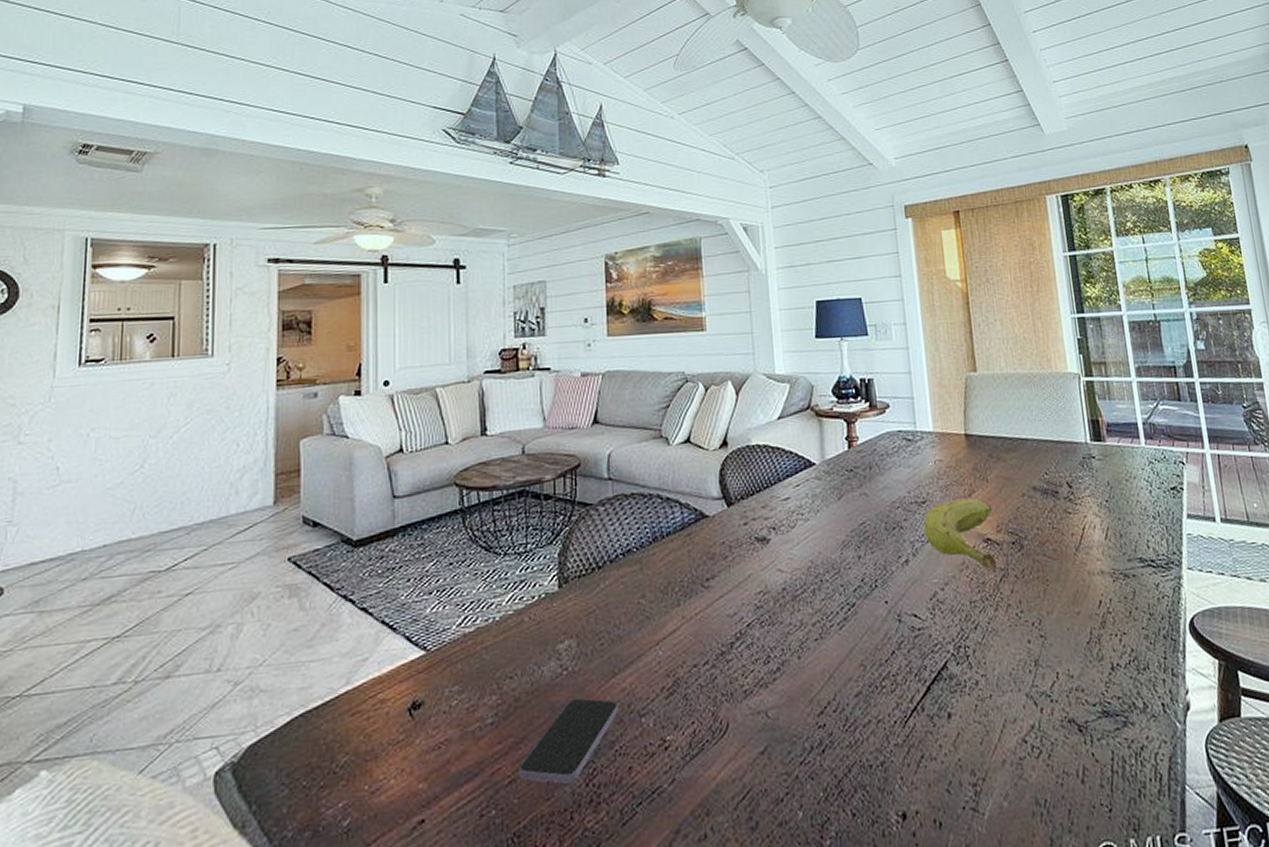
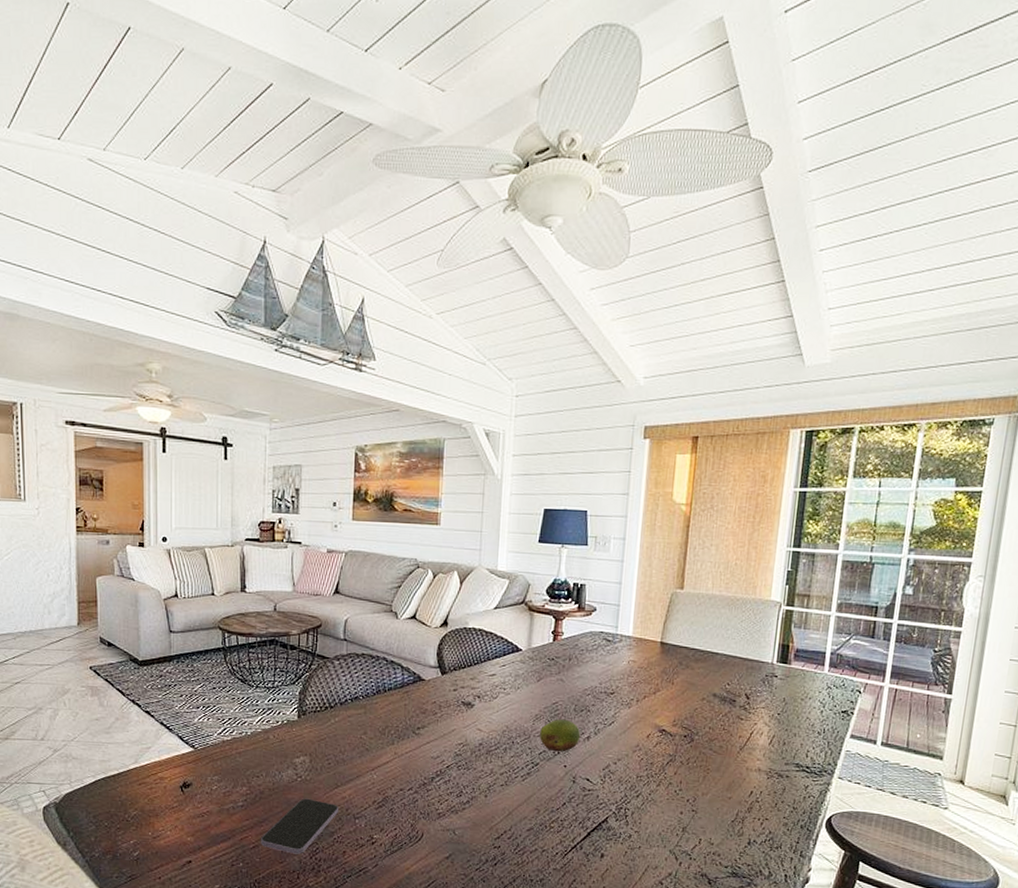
fruit: none [850,541,898,586] -> present [540,718,581,752]
banana: present [923,498,996,573] -> none [608,695,673,757]

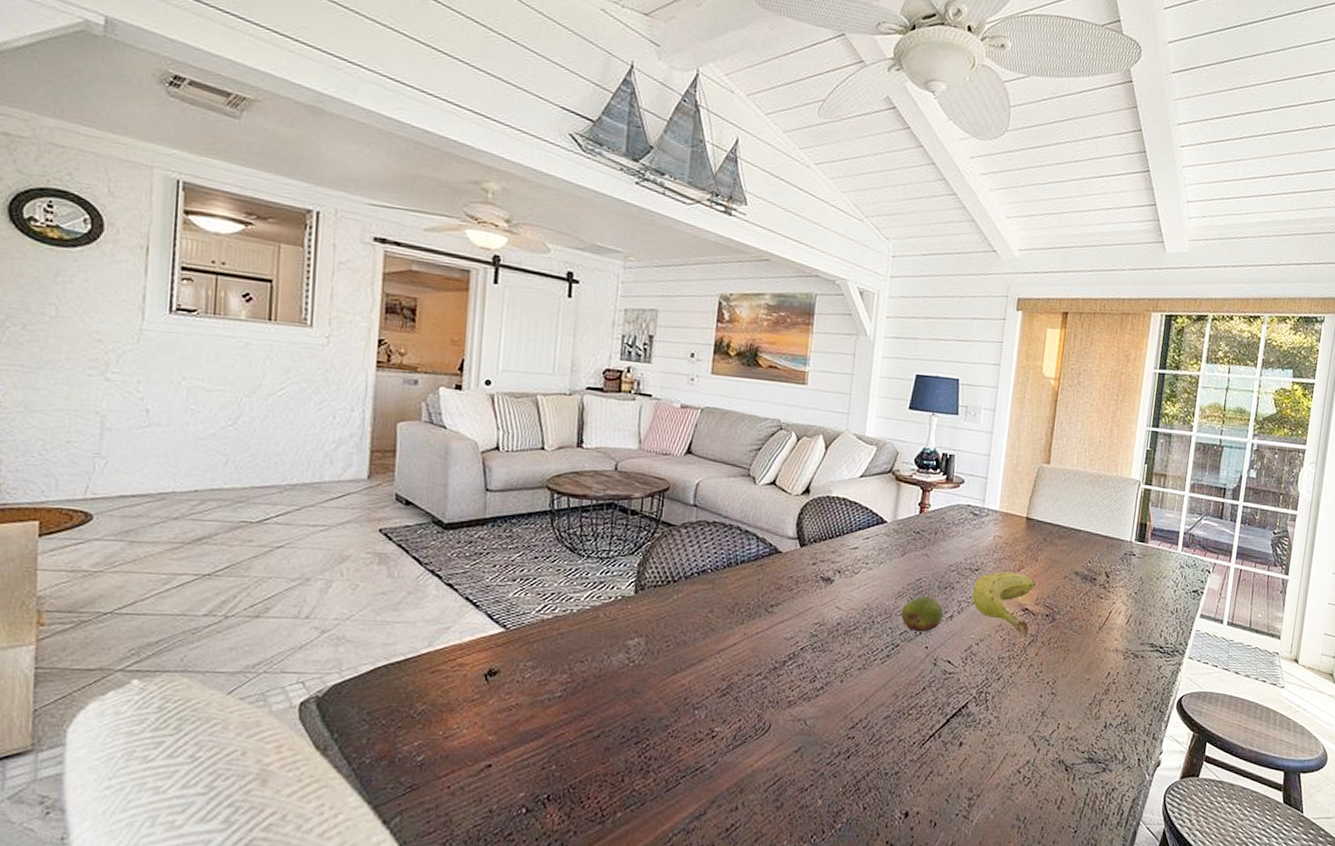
smartphone: present [261,798,338,854] -> none [580,686,676,753]
banana: none [608,695,673,757] -> present [972,572,1036,637]

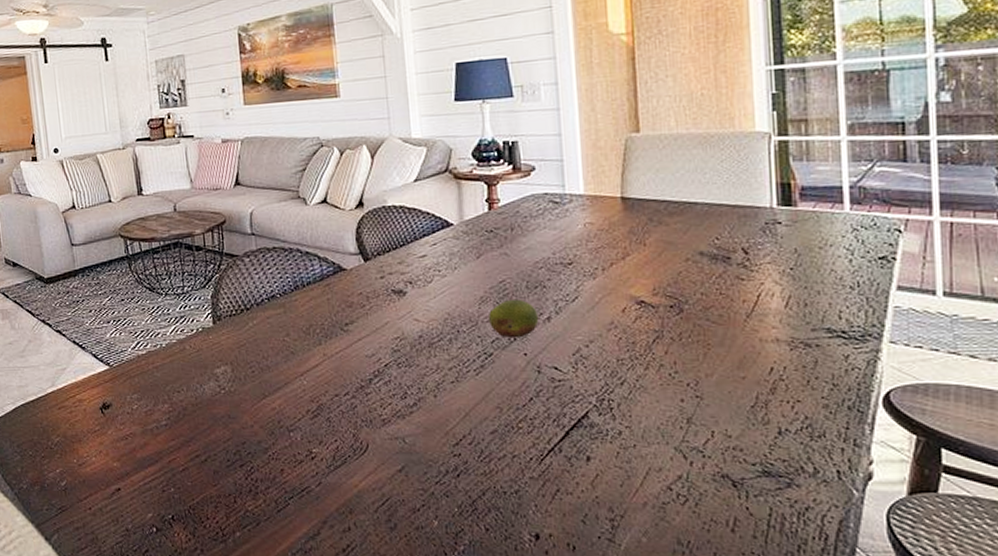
banana: present [972,572,1036,637] -> none [569,262,649,334]

